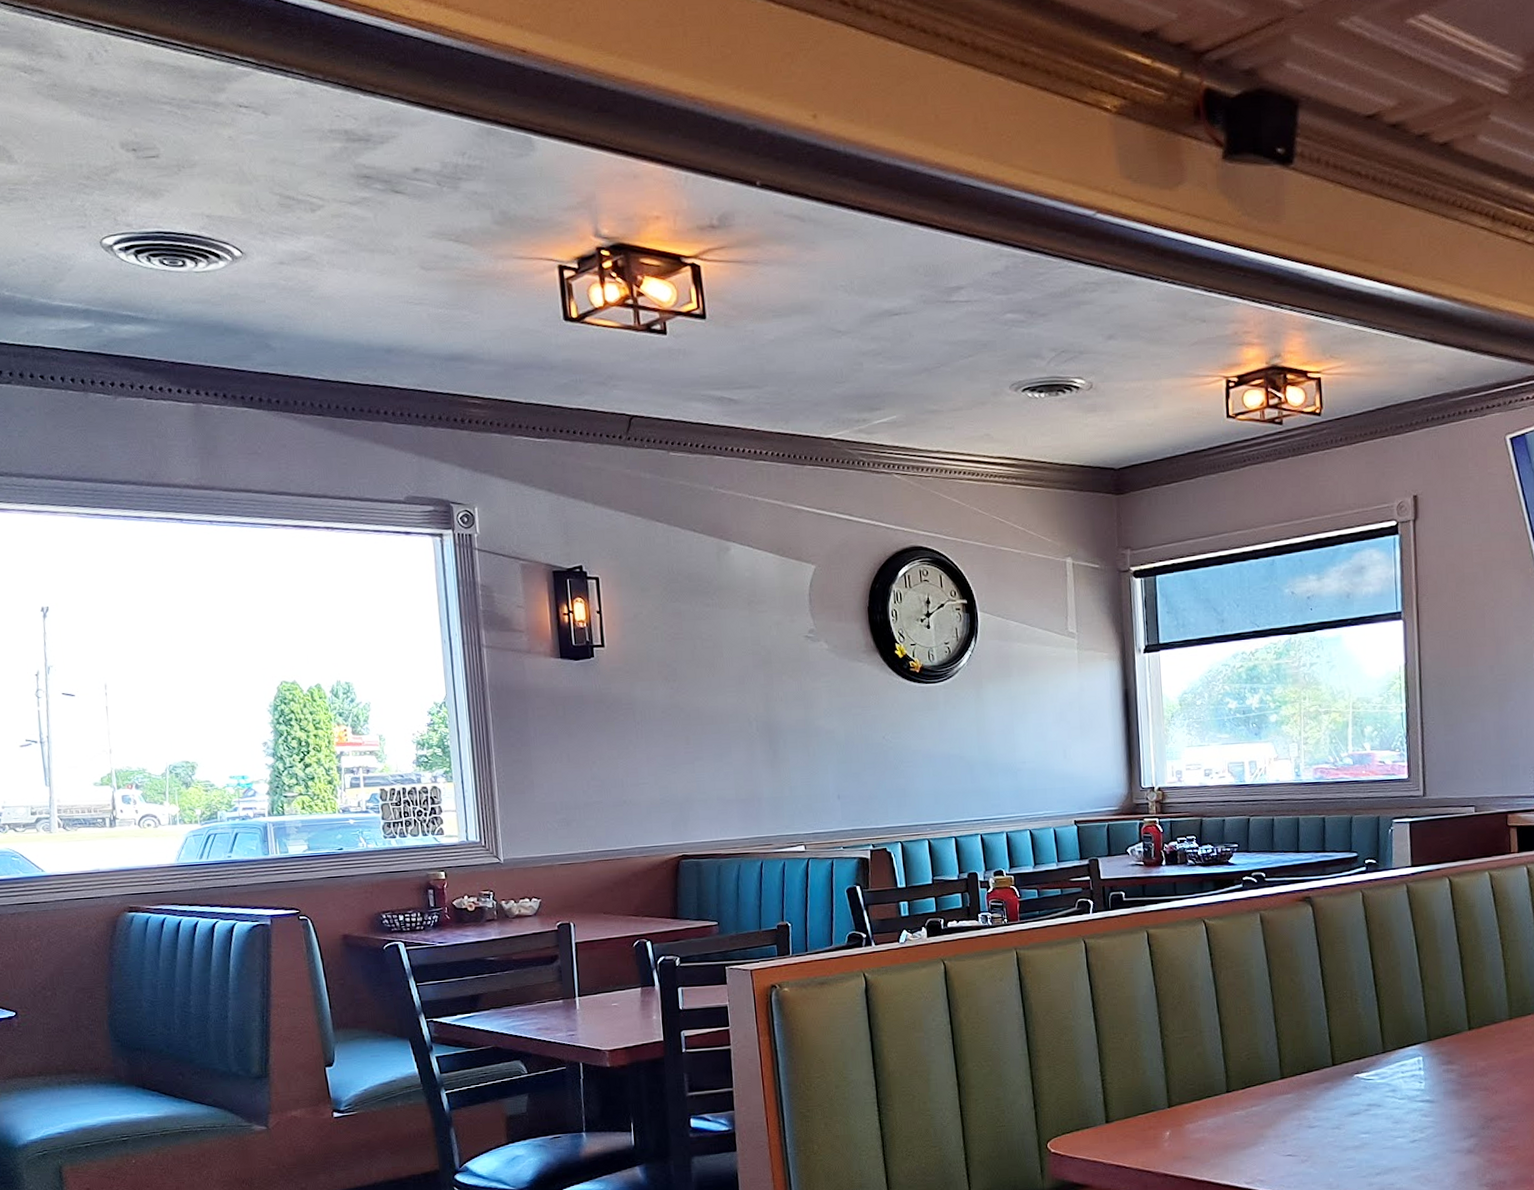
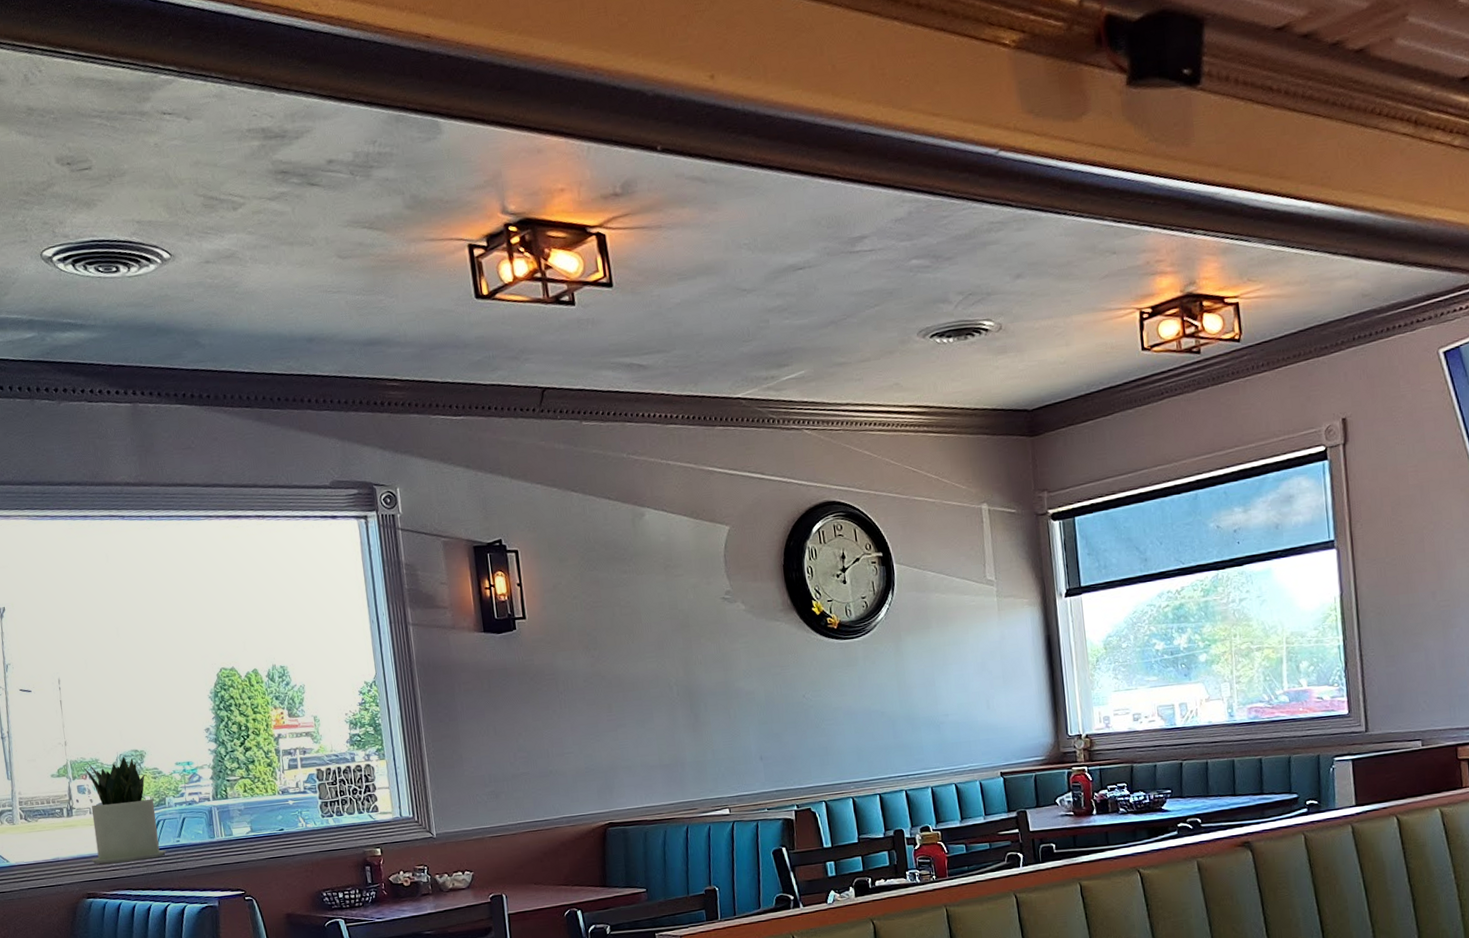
planter: none [129,768,217,878] -> present [83,757,167,865]

